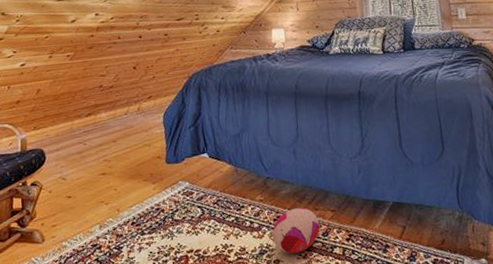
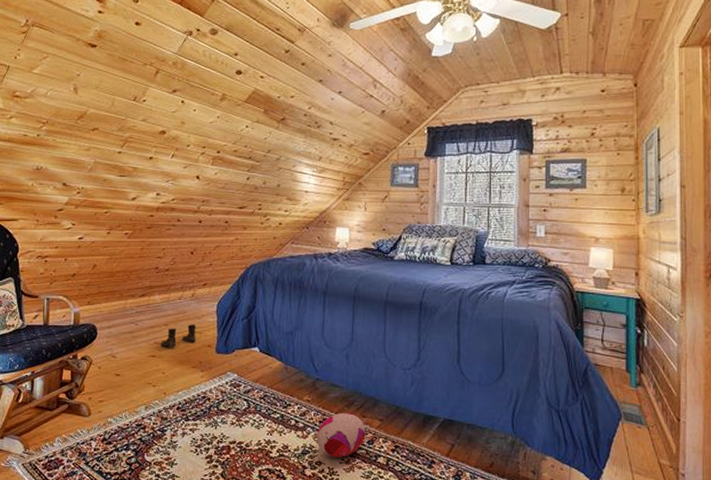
boots: none [110,137,145,164] -> present [160,324,197,348]

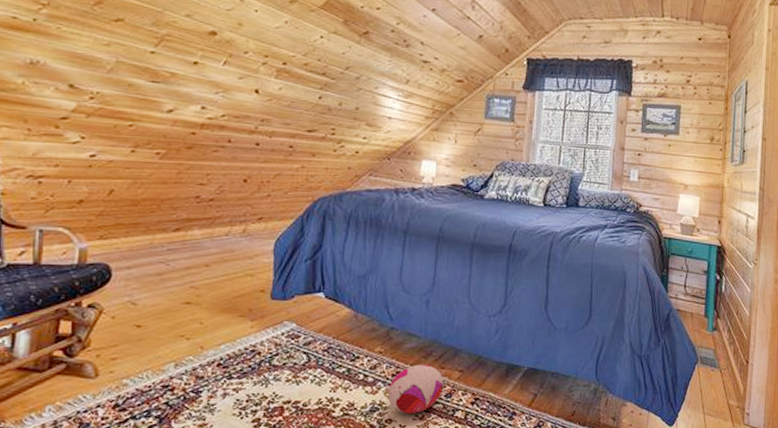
boots: present [160,324,197,348] -> none [199,265,247,293]

